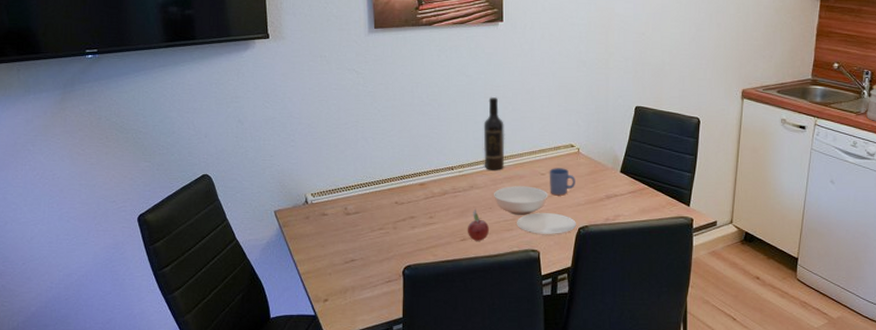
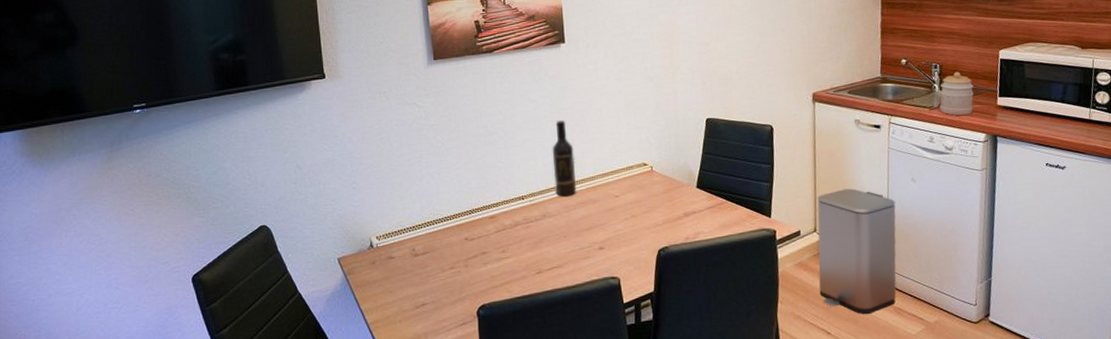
fruit: present [467,208,490,241] -> none [542,238,566,273]
bowl: present [494,186,548,216] -> none [568,210,625,243]
plate: present [517,213,577,235] -> none [593,236,657,261]
mug: present [549,168,575,196] -> none [623,188,651,218]
pedal bin: none [729,185,812,304] -> present [817,188,897,314]

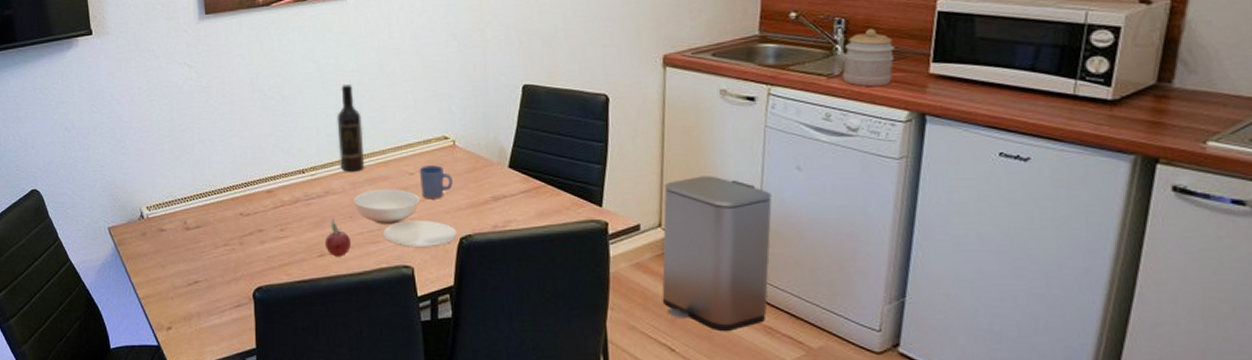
fruit: none [542,238,566,273] -> present [324,218,352,257]
bowl: none [568,210,625,243] -> present [354,189,420,225]
plate: none [593,236,657,261] -> present [383,221,458,248]
mug: none [623,188,651,218] -> present [419,165,453,199]

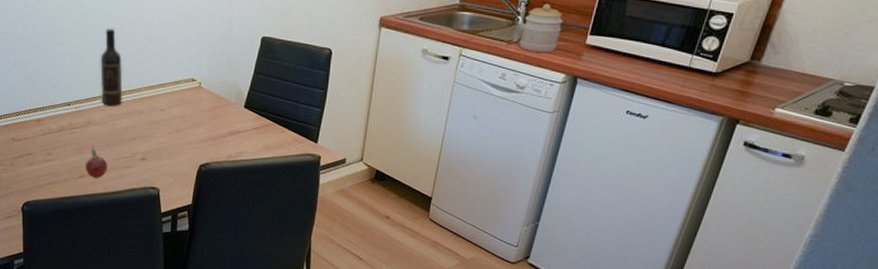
bowl: present [354,189,420,225] -> none [112,122,168,153]
plate: present [383,221,458,248] -> none [136,150,198,173]
mug: present [419,165,453,199] -> none [169,103,197,132]
pedal bin: present [662,176,772,331] -> none [357,121,451,244]

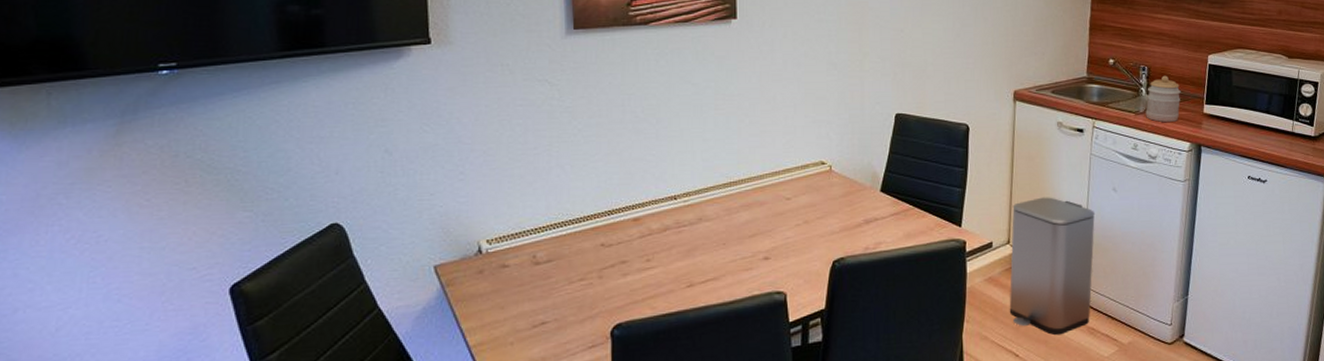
fruit: present [85,145,108,178] -> none [694,246,724,286]
wine bottle: present [100,29,123,106] -> none [714,109,741,198]
pedal bin: none [357,121,451,244] -> present [1009,197,1095,335]

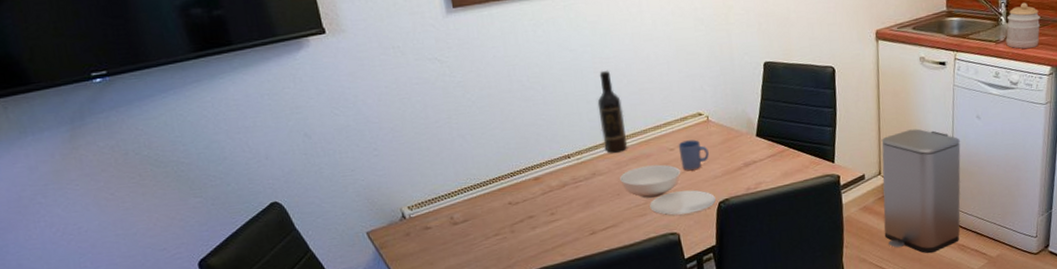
wine bottle: none [714,109,741,198] -> present [597,71,628,153]
bowl: none [728,214,796,252] -> present [620,164,681,199]
plate: none [757,245,831,273] -> present [650,190,717,217]
mug: none [795,190,828,224] -> present [678,139,709,171]

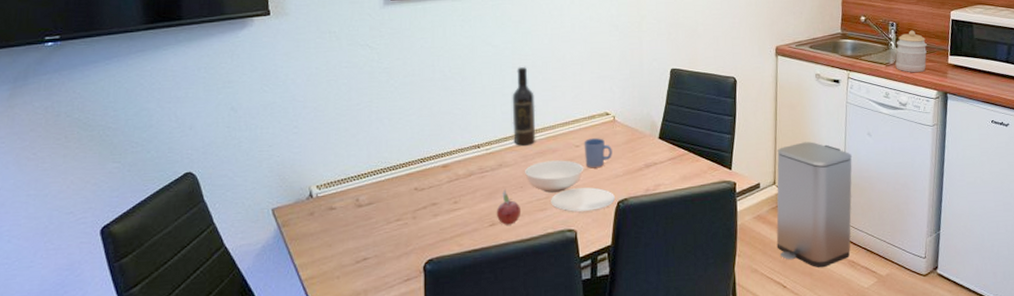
fruit: none [595,197,621,233] -> present [496,189,522,225]

